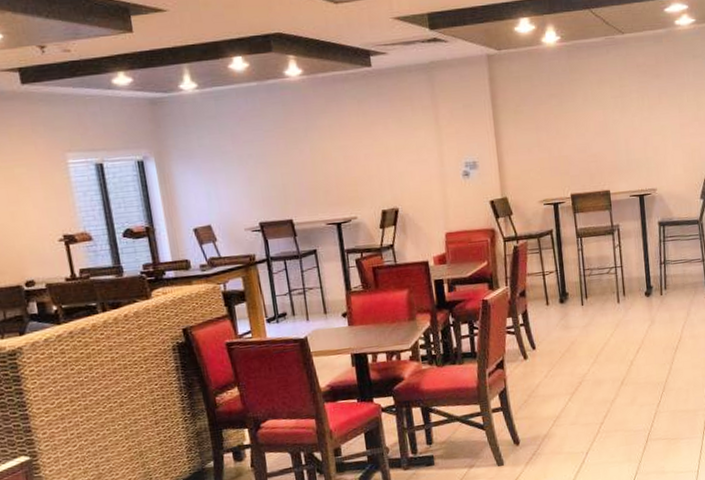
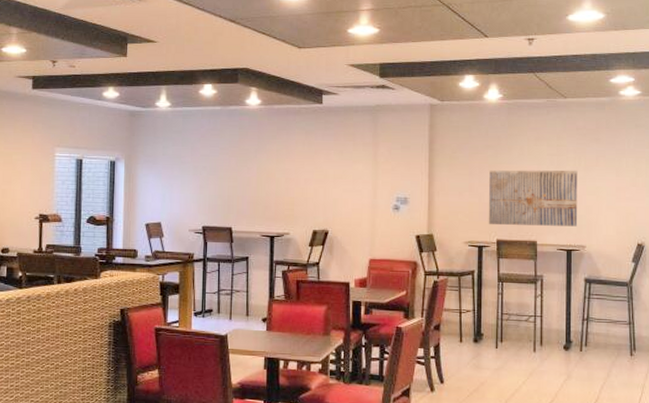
wall art: none [556,110,647,179] -> present [488,170,578,227]

